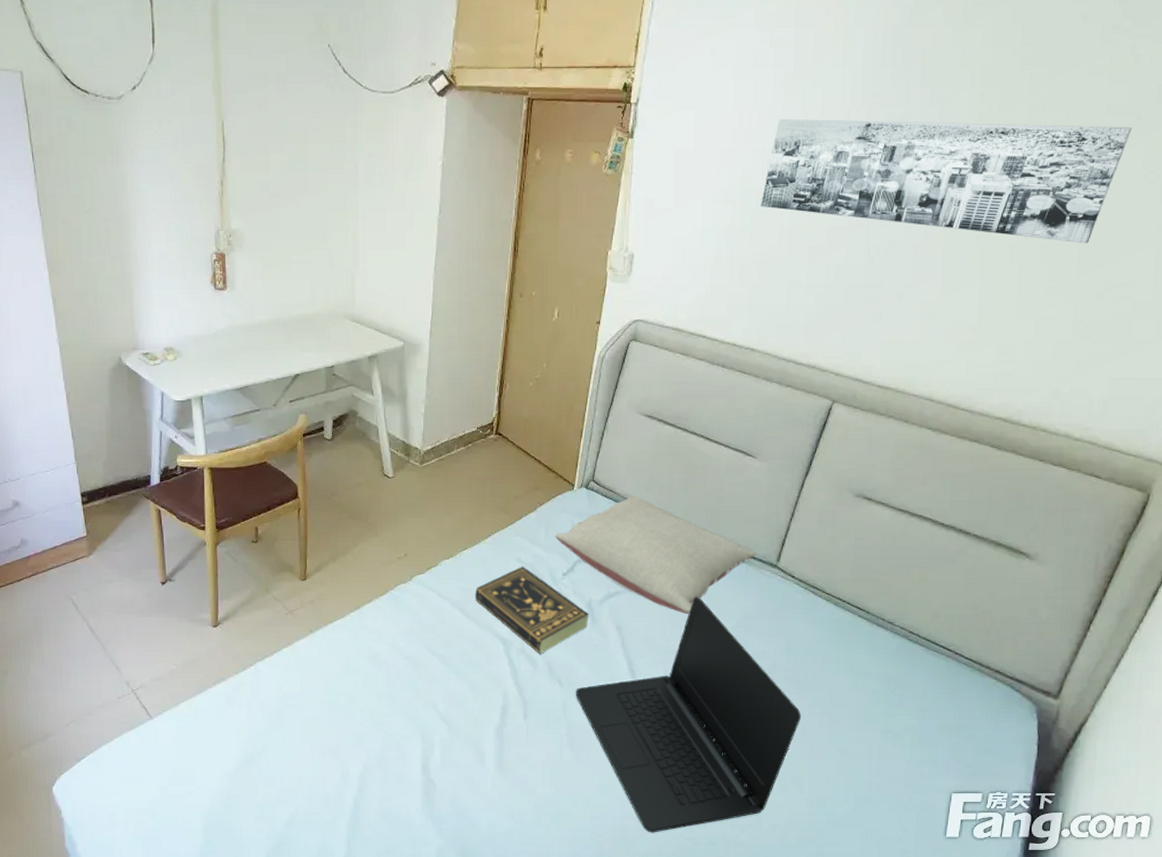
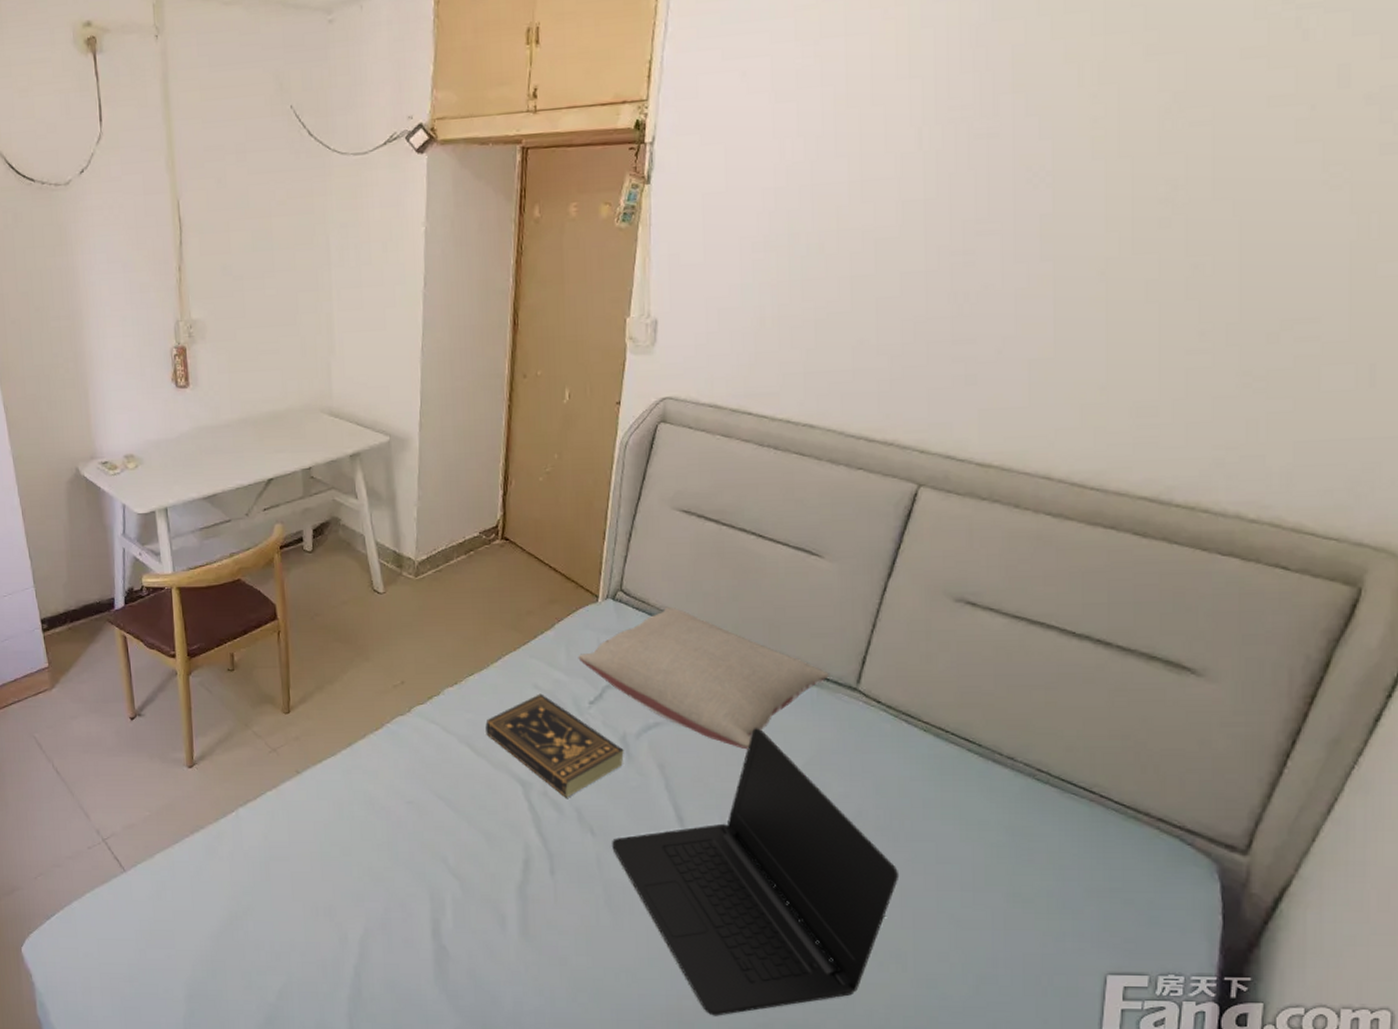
wall art: present [761,118,1133,244] -> none [812,121,1305,273]

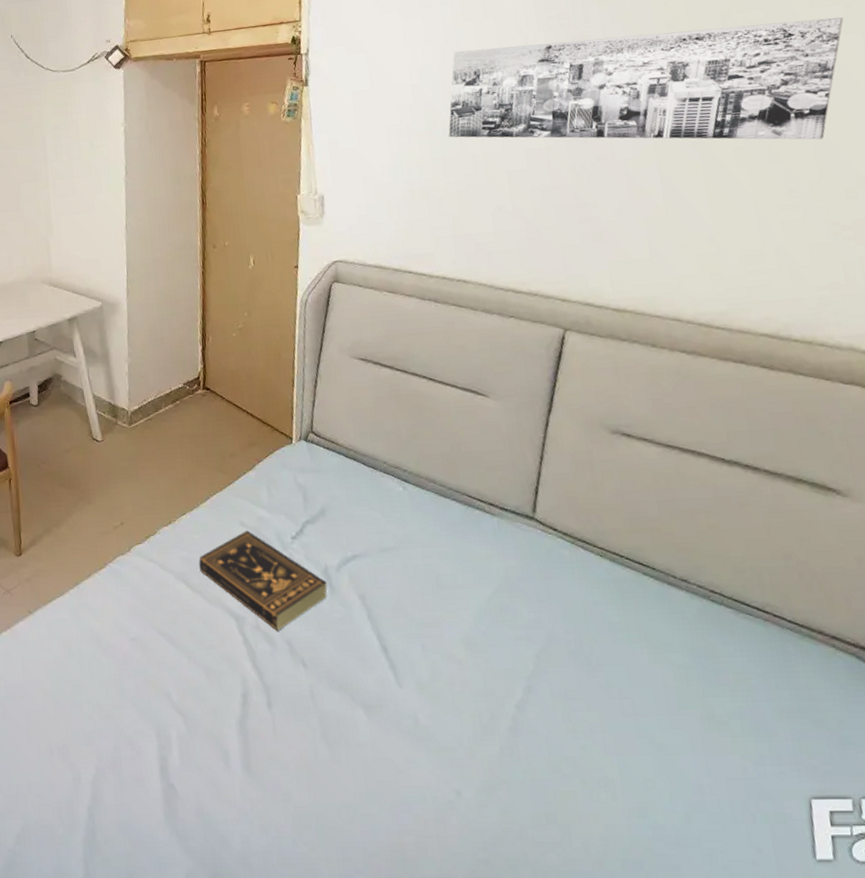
pillow: present [578,606,829,750] -> none [278,445,507,579]
laptop: present [612,728,900,1016] -> none [323,558,597,853]
wall art: none [812,121,1305,273] -> present [448,17,844,140]

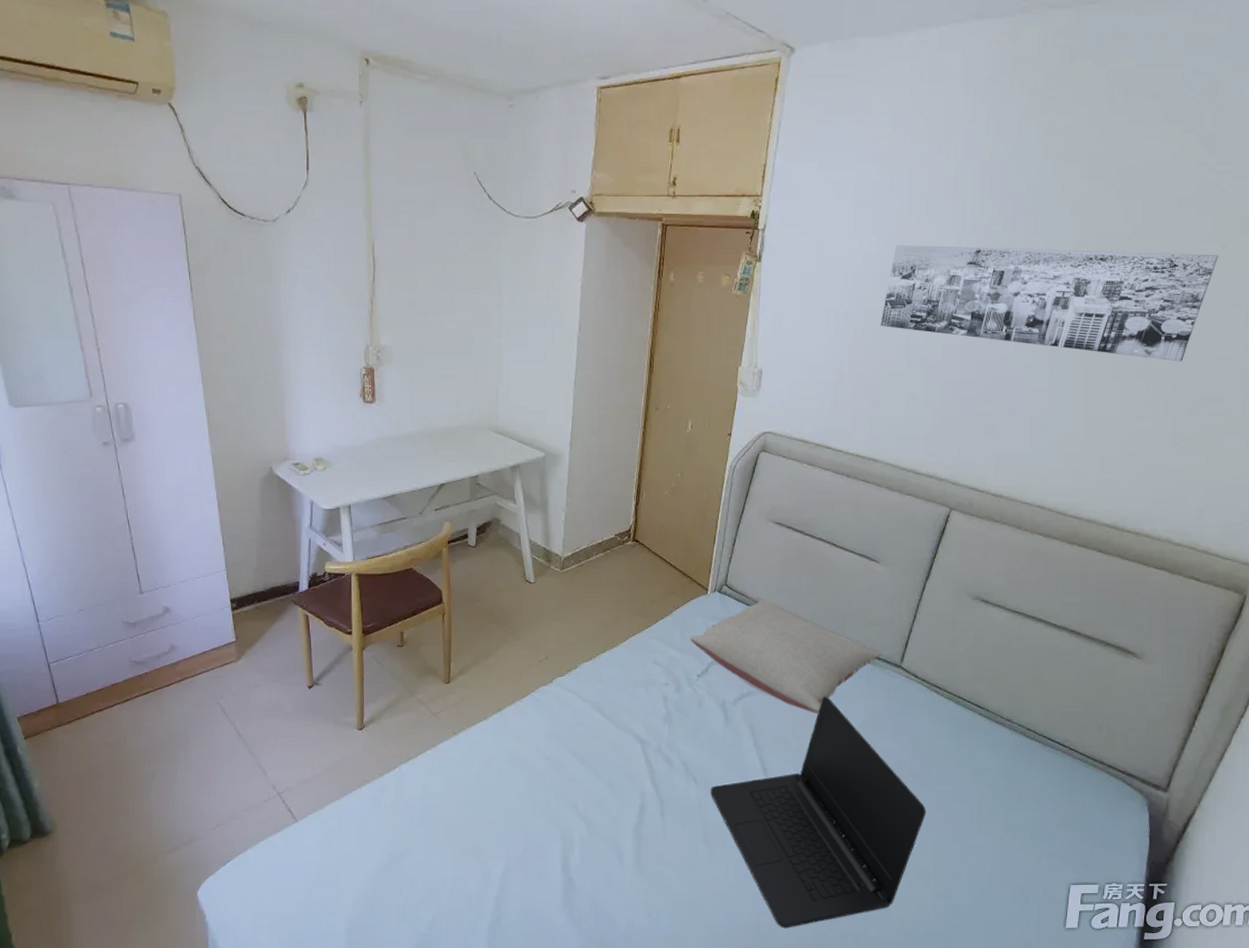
book: present [199,530,327,631] -> none [613,668,723,754]
pillow: none [278,445,507,579] -> present [690,599,881,714]
laptop: none [323,558,597,853] -> present [711,697,927,929]

